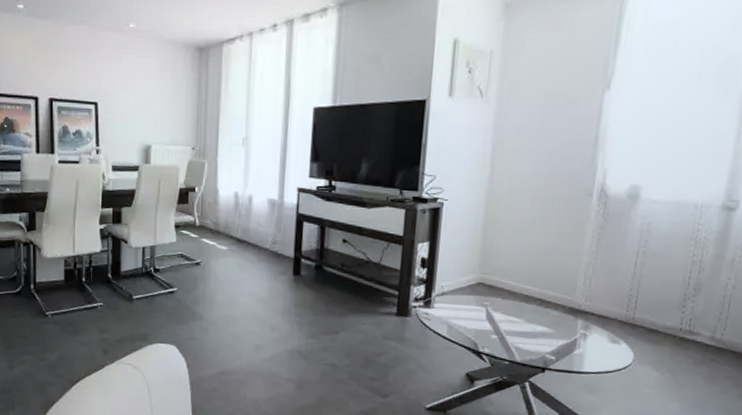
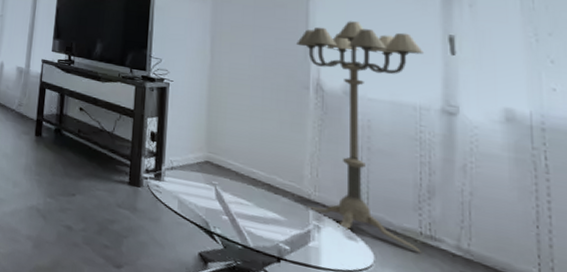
floor lamp: none [577,115,716,348] -> present [296,21,423,254]

